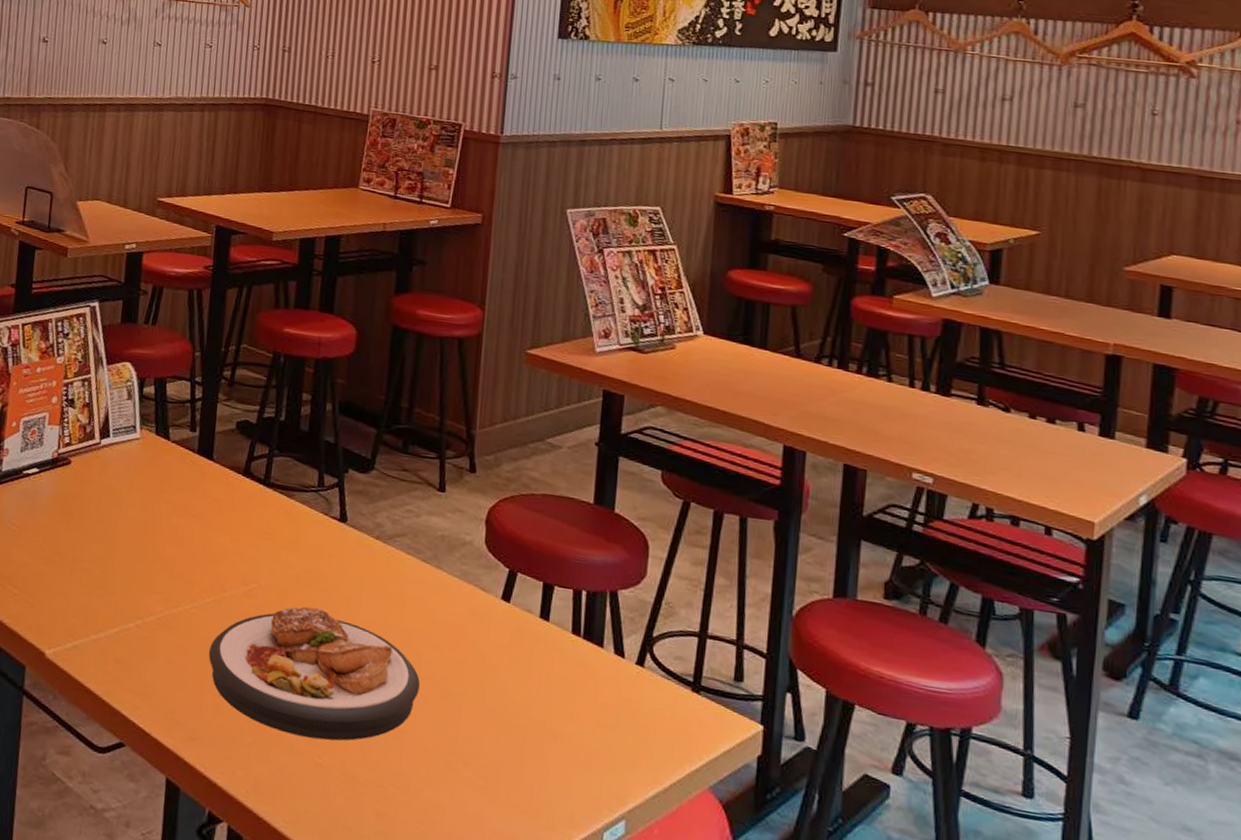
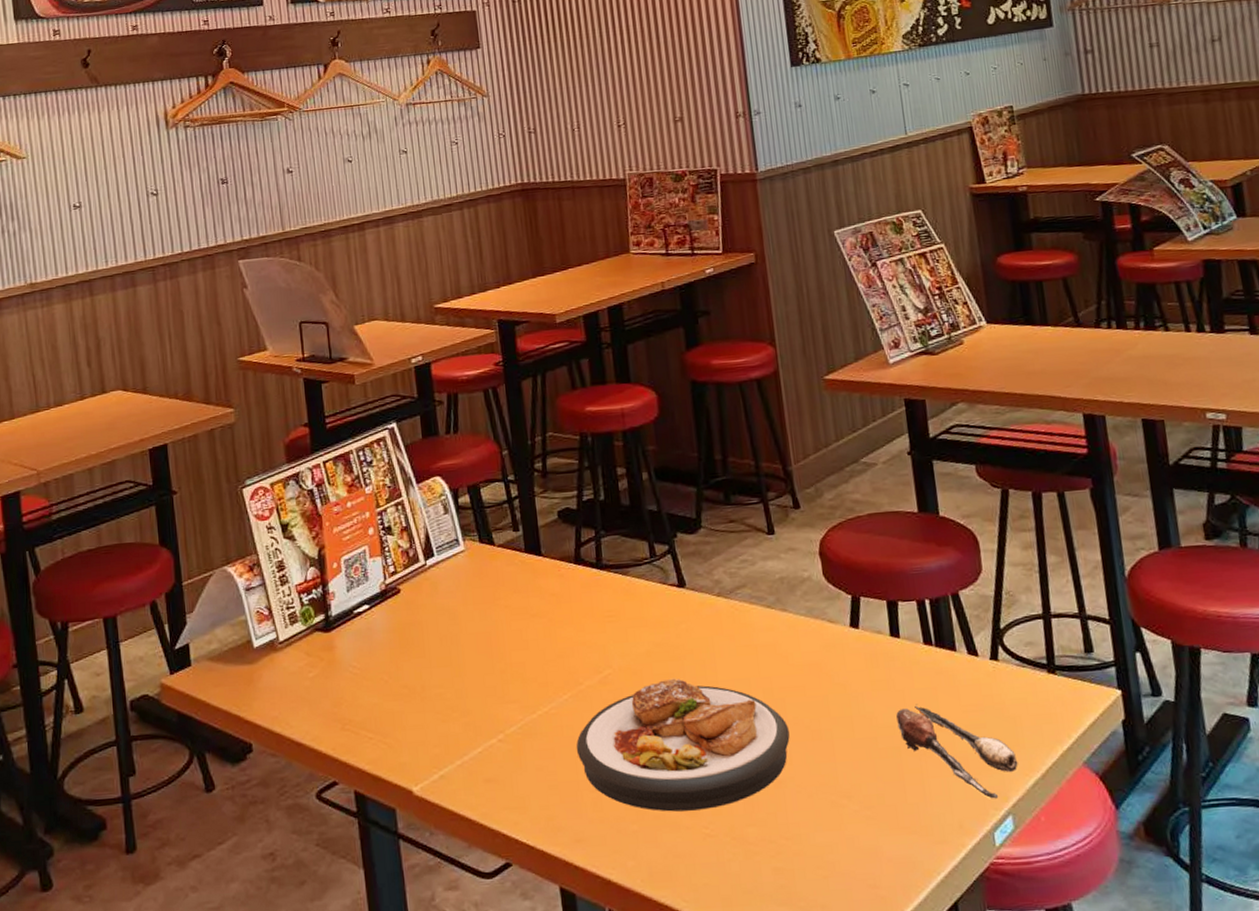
spoon: none [529,689,643,801] -> present [896,704,1018,799]

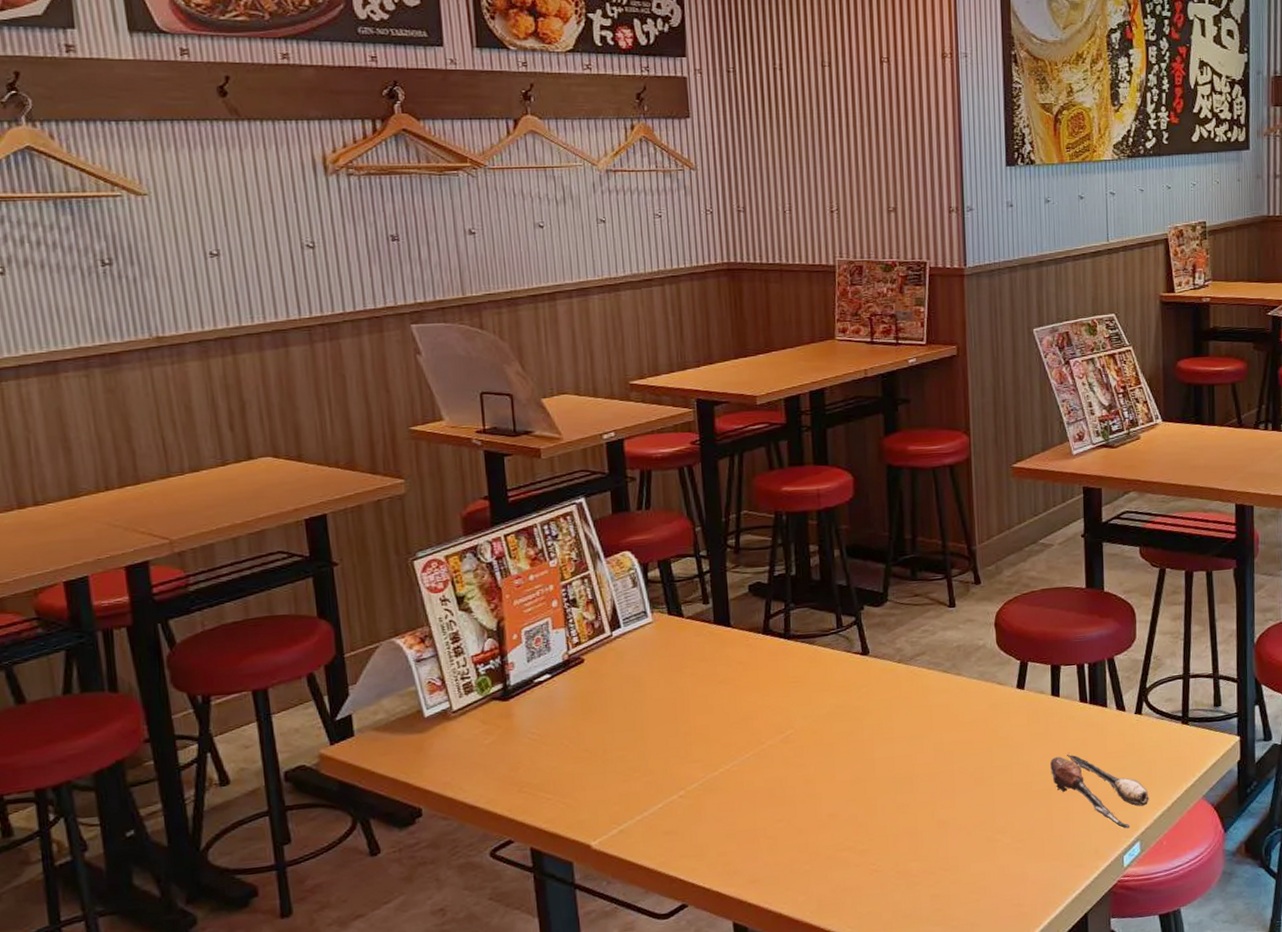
plate: present [576,678,790,812] -> none [755,736,955,853]

